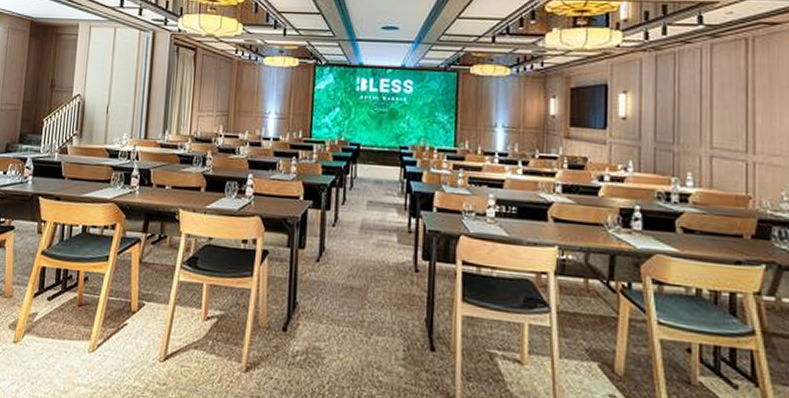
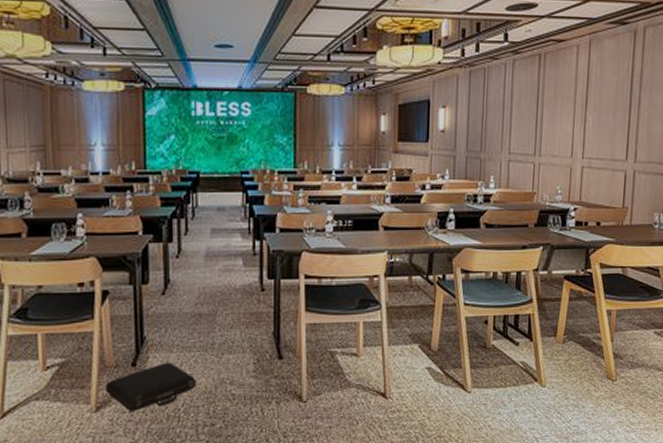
briefcase: none [256,332,344,380] -> present [106,362,197,411]

